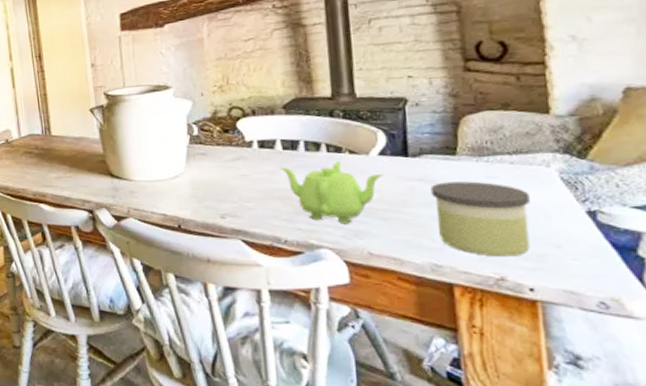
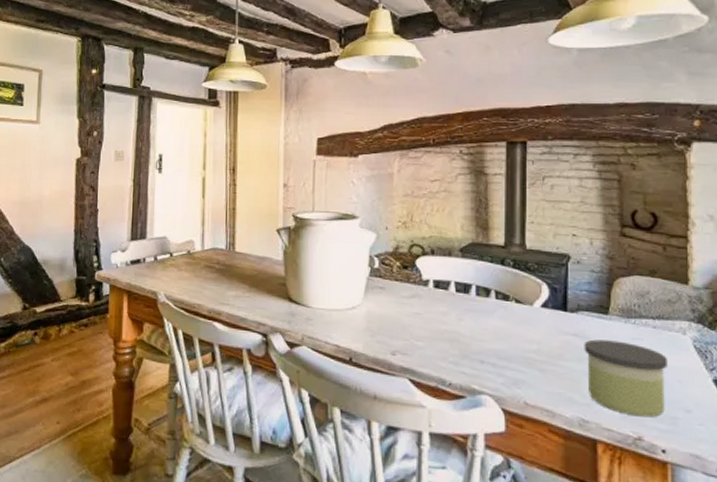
teapot: present [279,161,384,224] -> none [451,308,545,372]

